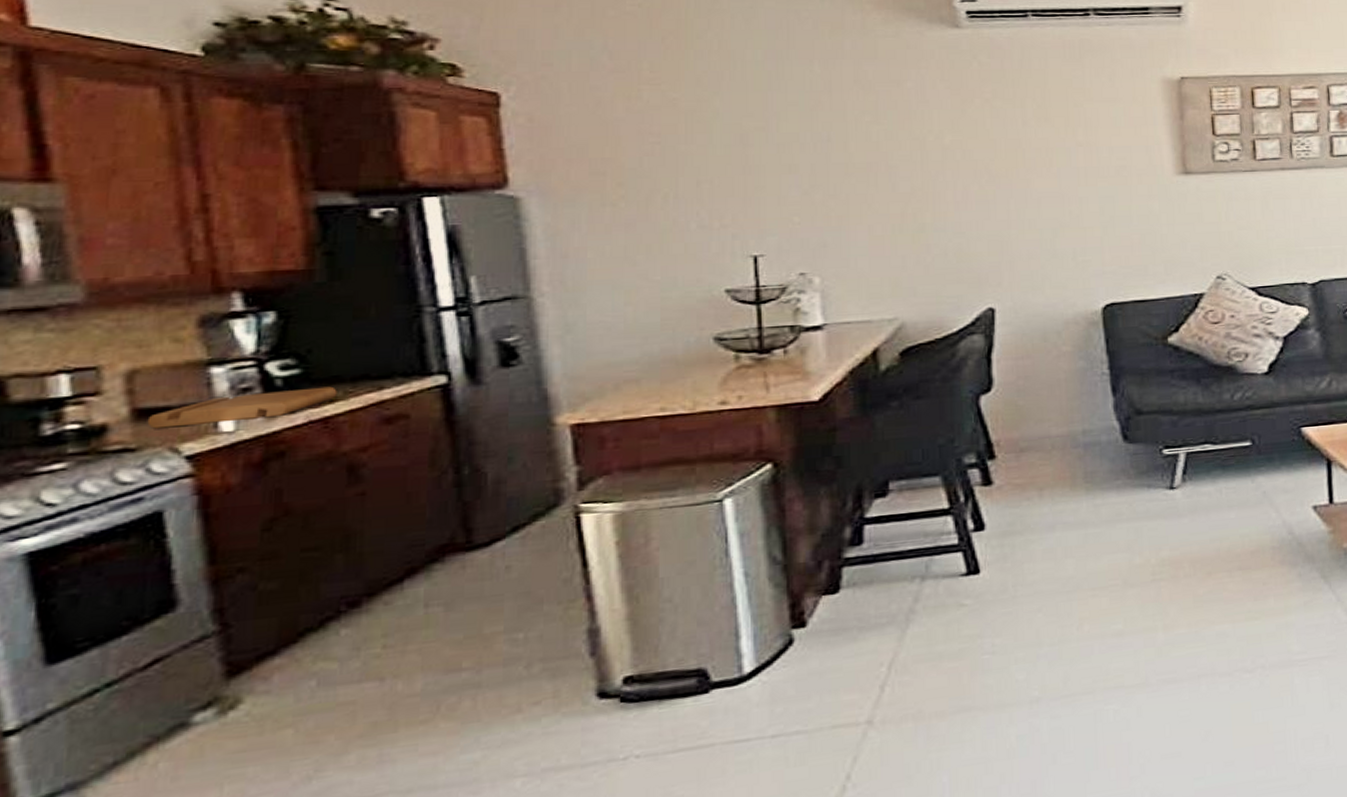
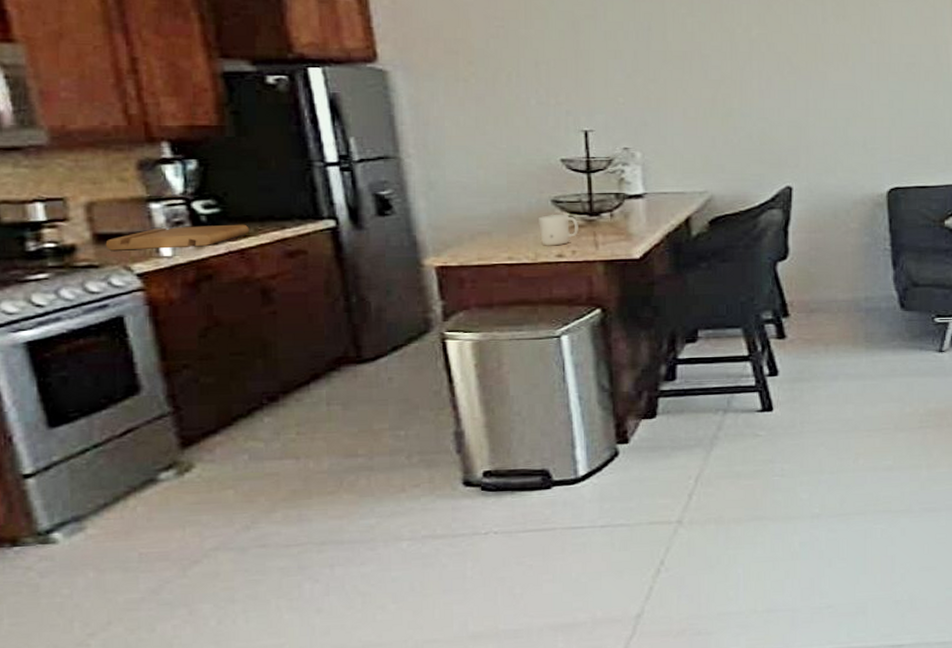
mug: none [696,353,746,392] -> present [537,214,578,246]

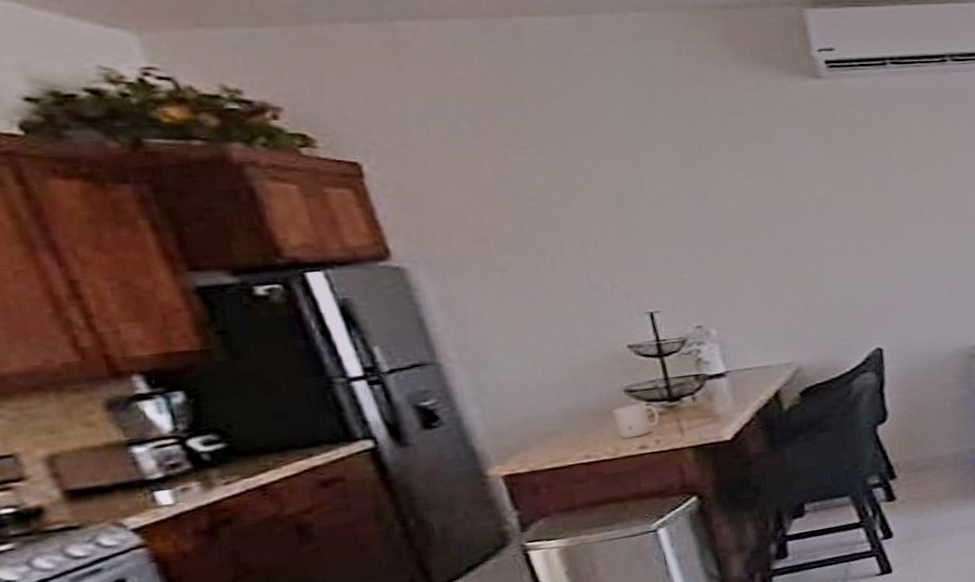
cutting board: present [105,224,249,251] -> none [82,457,268,507]

